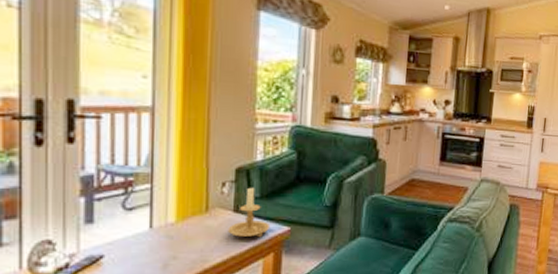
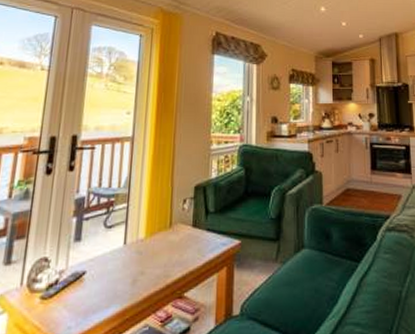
candle holder: present [228,186,271,238] -> none [187,201,224,252]

